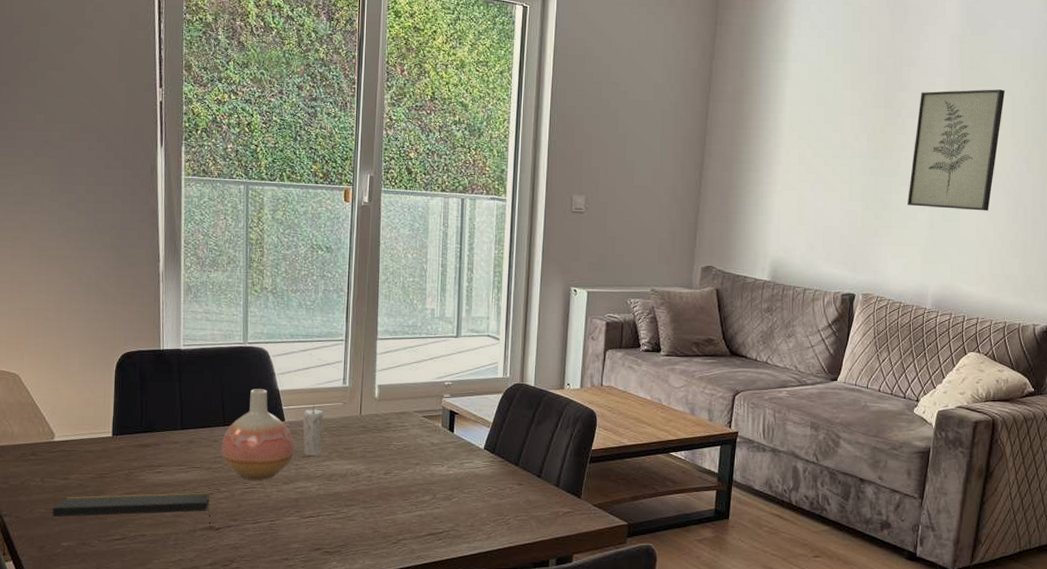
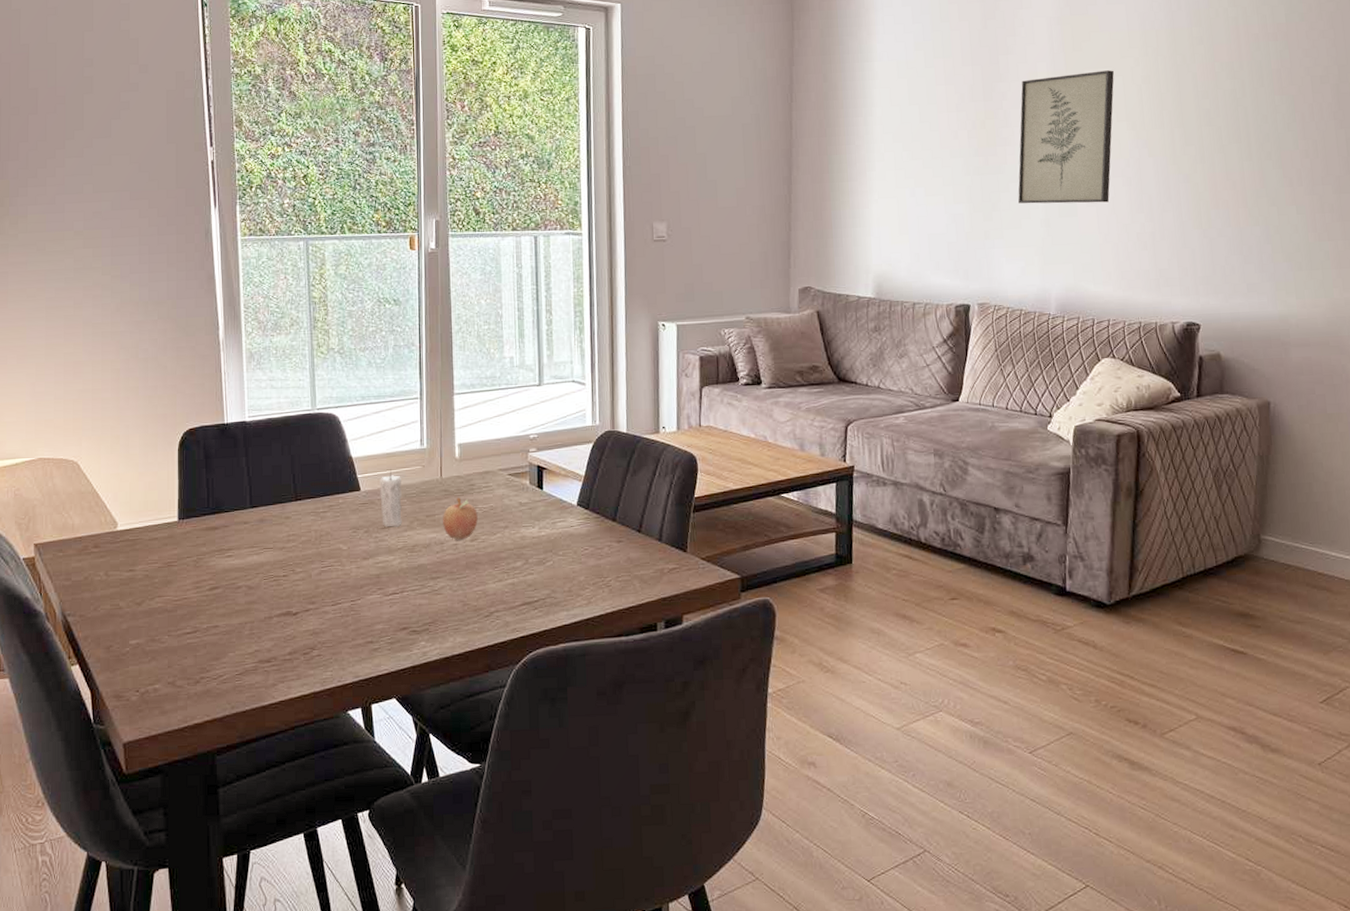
notepad: present [52,492,210,527] -> none [118,574,287,613]
vase: present [221,389,294,480] -> none [294,457,372,558]
fruit: none [359,434,392,473] -> present [443,497,478,540]

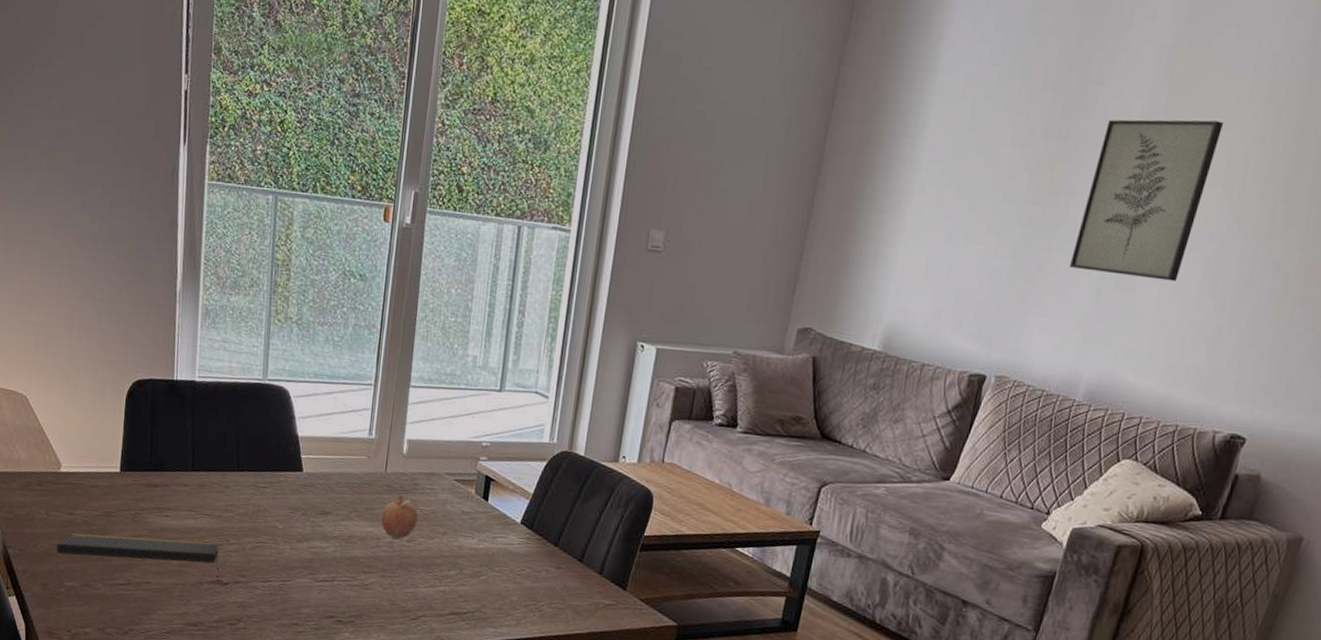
notepad: none [118,574,287,613] -> present [56,533,220,581]
candle: present [380,469,402,527] -> none [321,455,345,515]

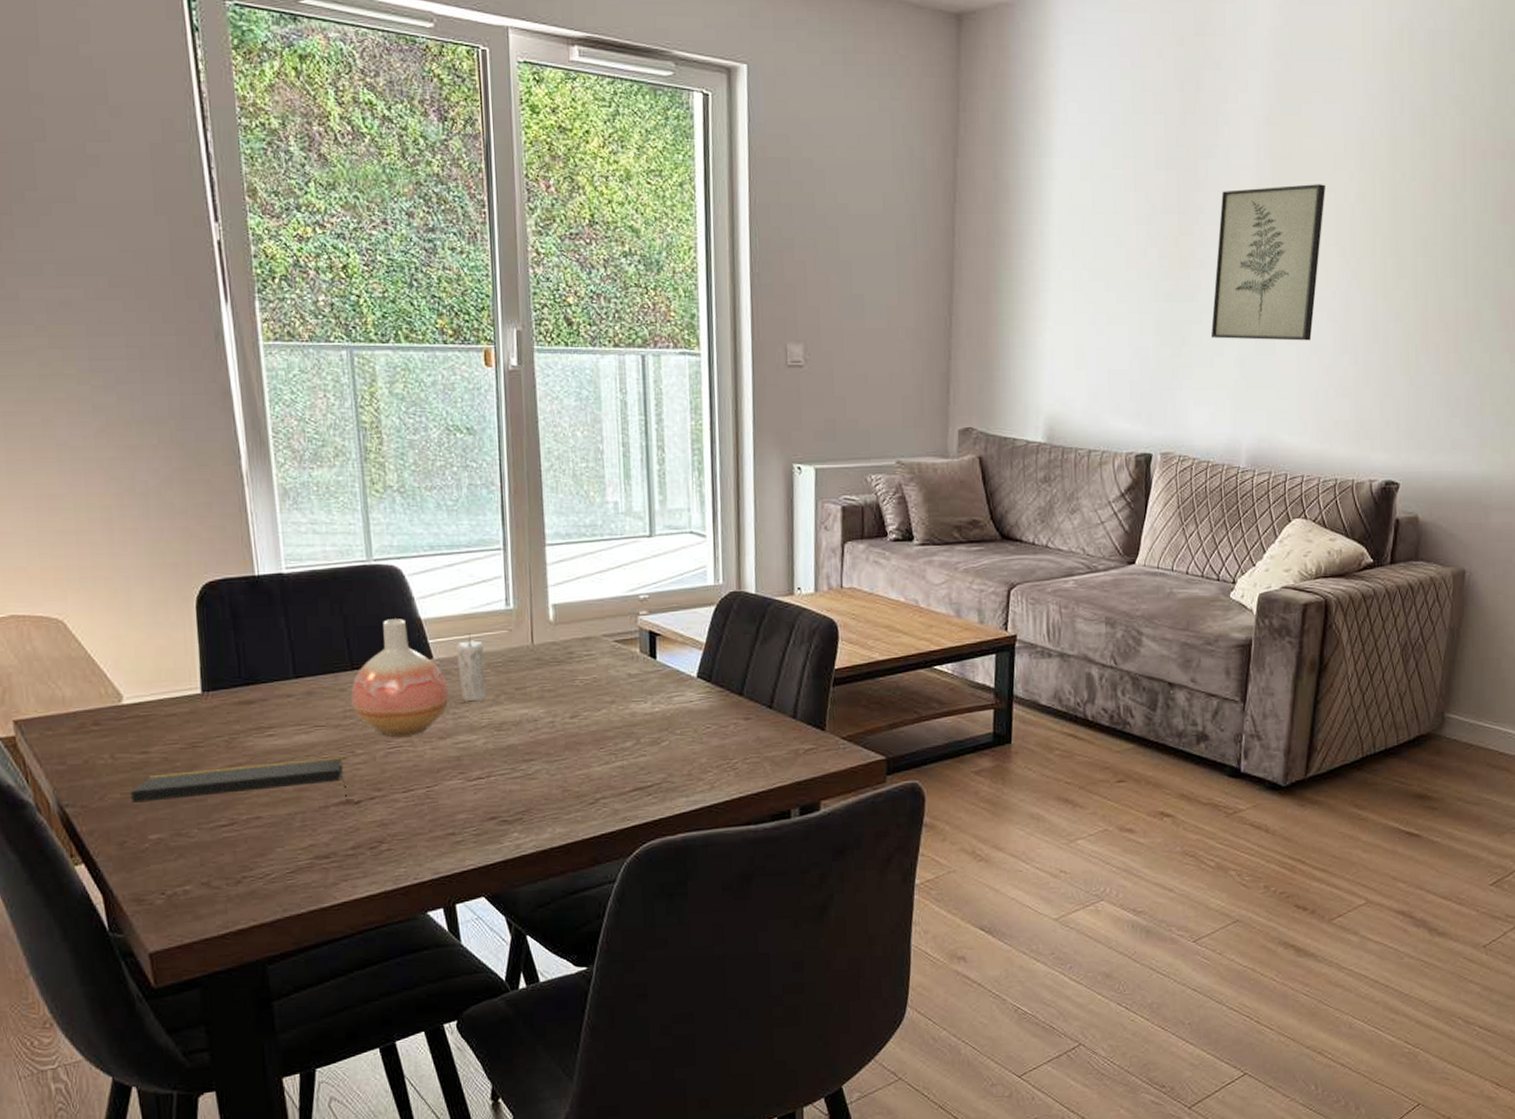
vase: none [233,432,312,535] -> present [351,619,449,737]
candle: none [321,455,345,515] -> present [456,633,486,702]
fruit: present [381,495,418,539] -> none [536,667,579,717]

